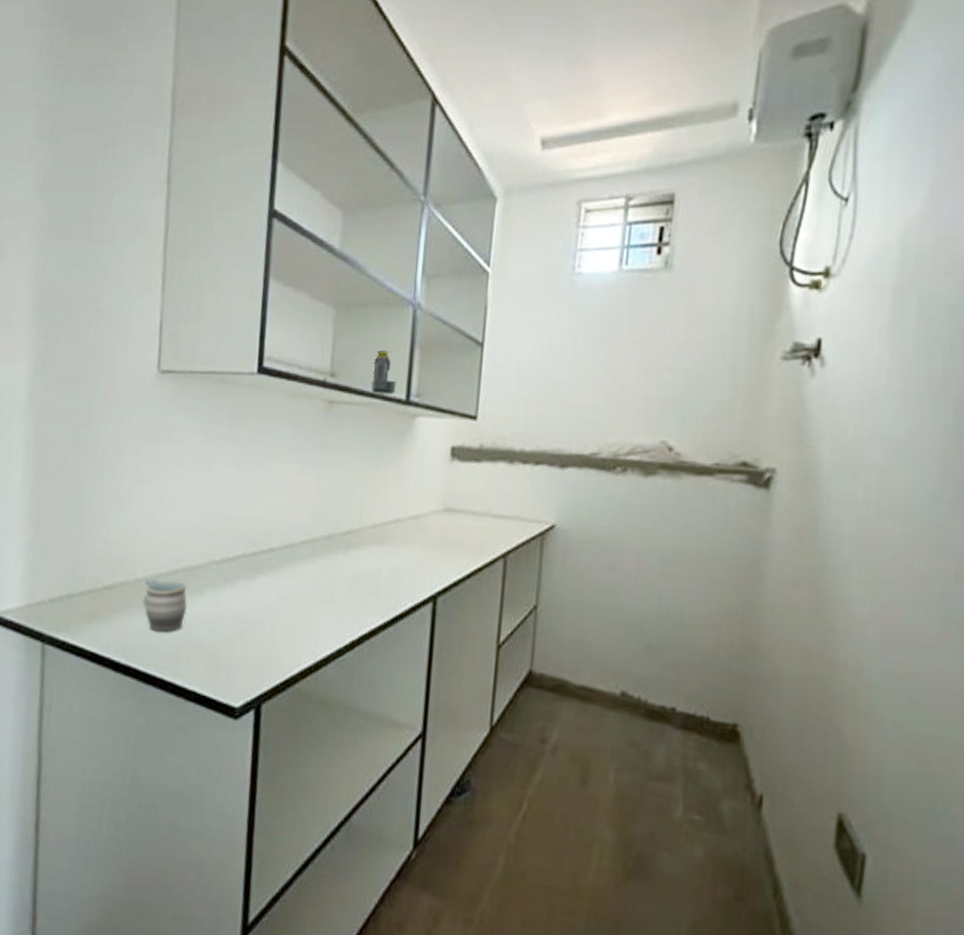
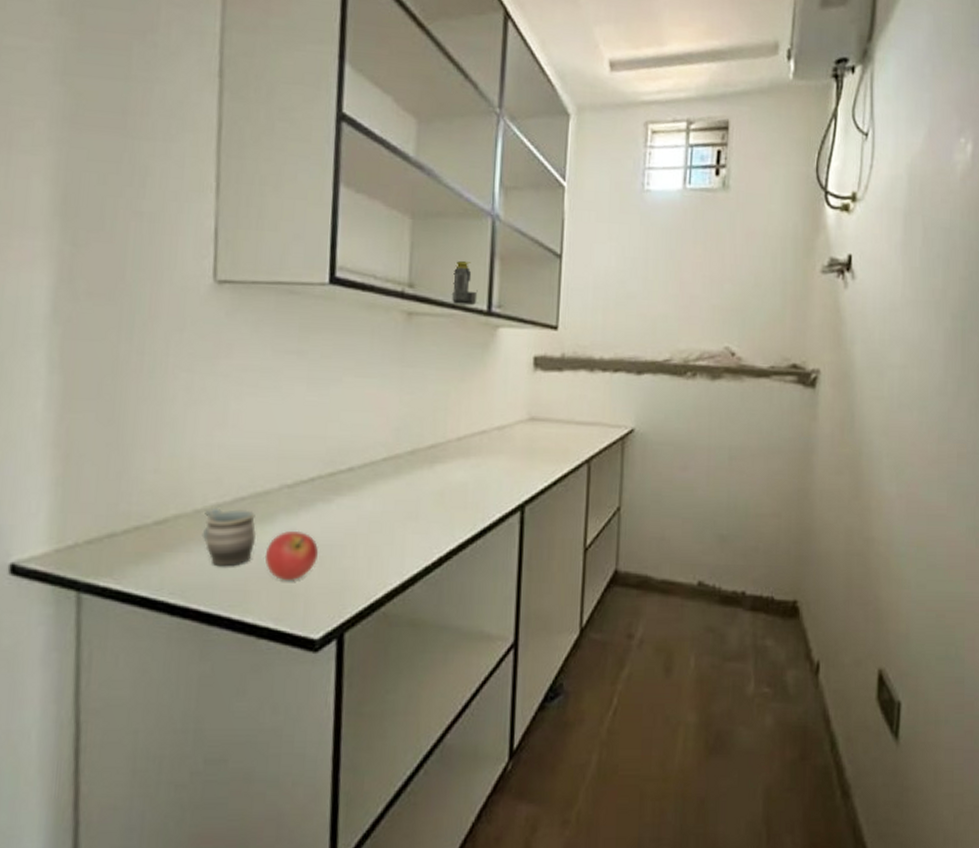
fruit: none [194,603,241,650] -> present [264,530,318,580]

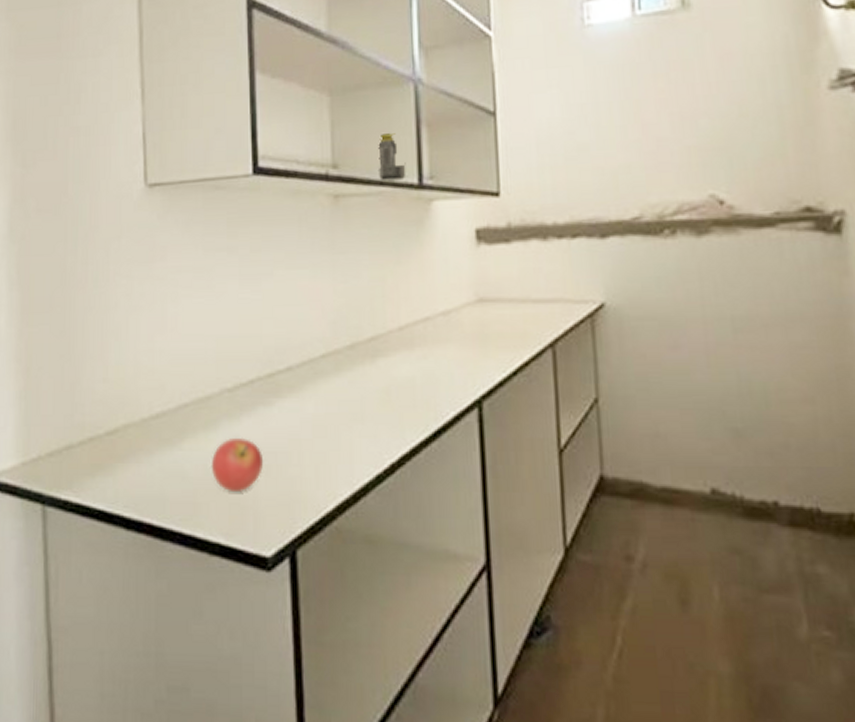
mug: present [201,507,257,567] -> none [150,415,202,478]

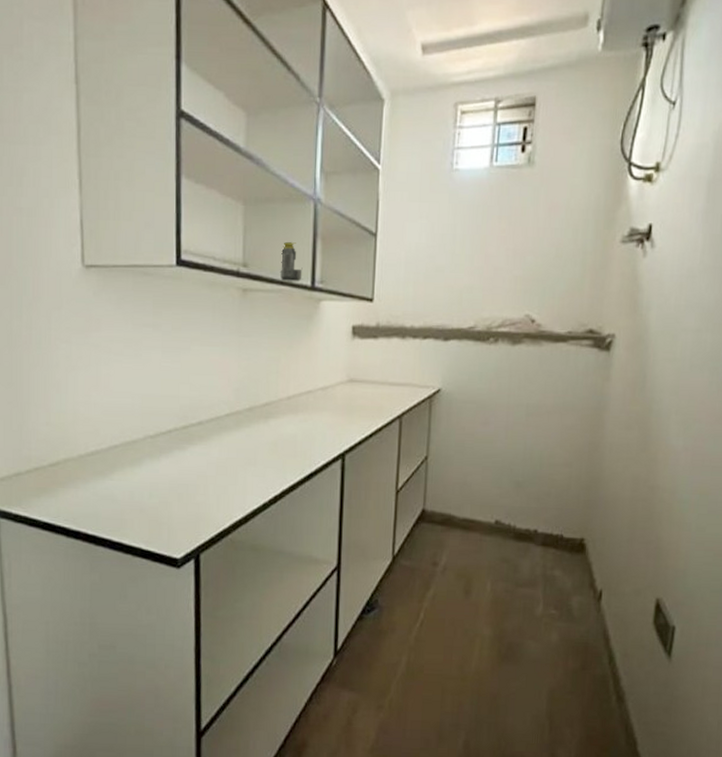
fruit: present [211,437,263,491] -> none [135,472,177,512]

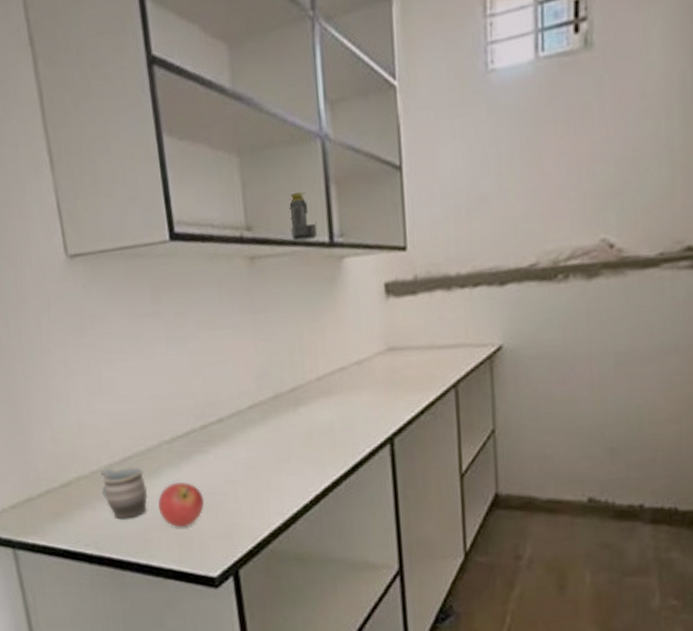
mug: none [86,453,128,500] -> present [100,467,148,520]
fruit: none [135,472,177,512] -> present [158,481,204,527]

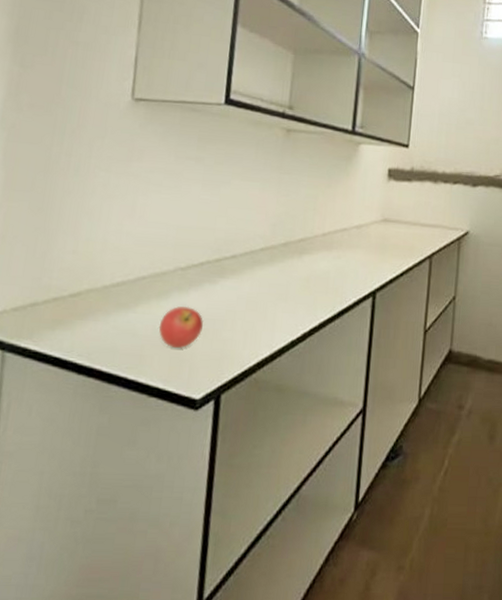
mug: present [100,467,148,520] -> none [108,284,154,334]
jar: present [289,192,318,241] -> none [323,89,345,126]

